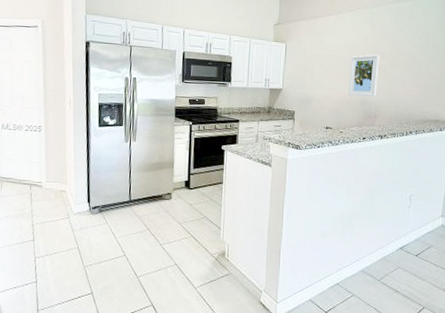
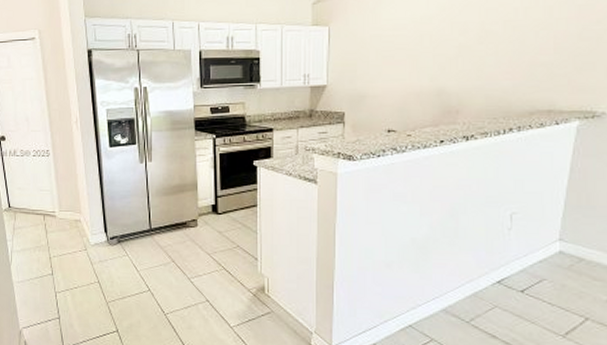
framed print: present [349,54,380,97] -> none [418,27,462,87]

